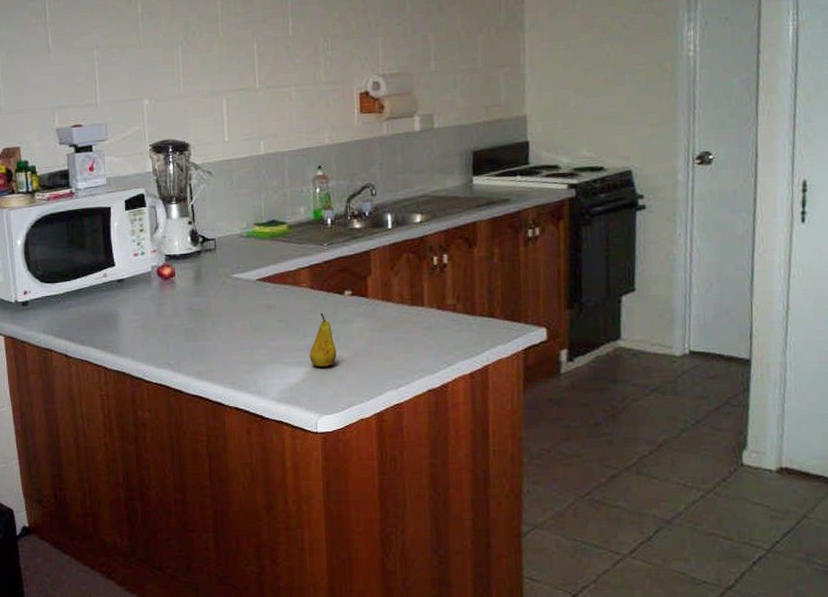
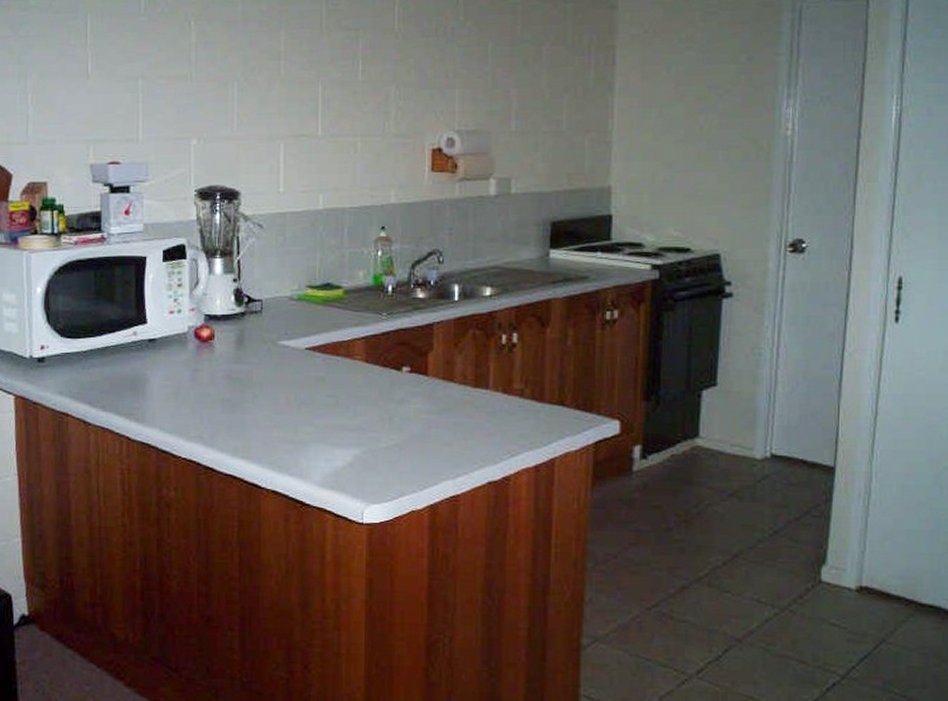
fruit: present [309,313,337,367] -> none [359,390,390,450]

